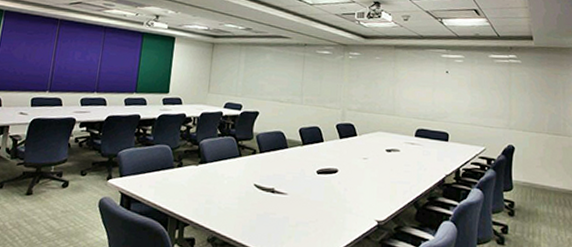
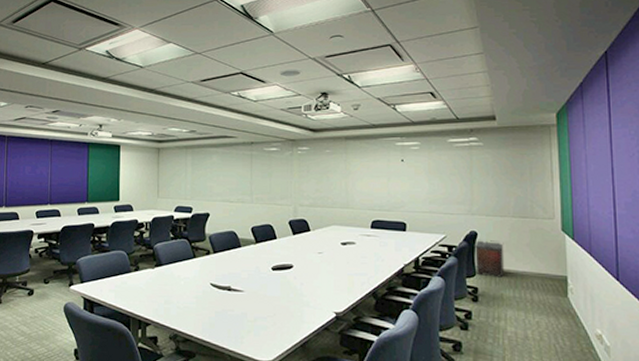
trash bin: none [511,153,539,193] -> present [474,239,505,278]

